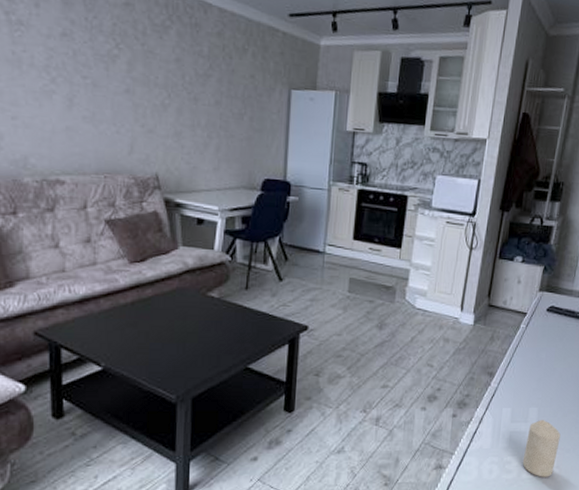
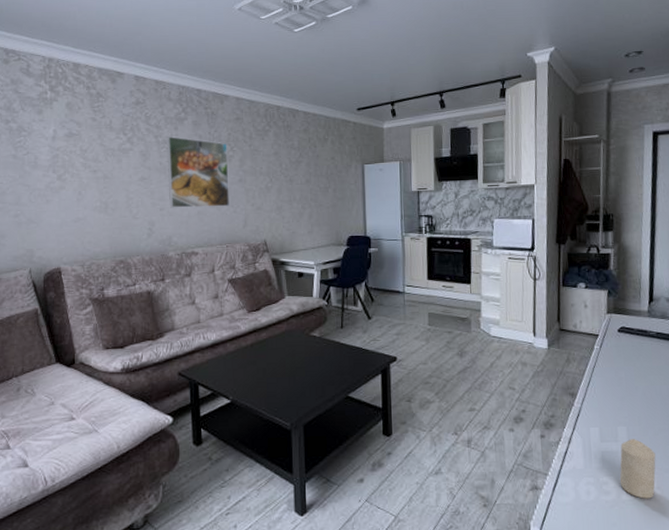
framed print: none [22,15,112,124] -> present [167,137,229,208]

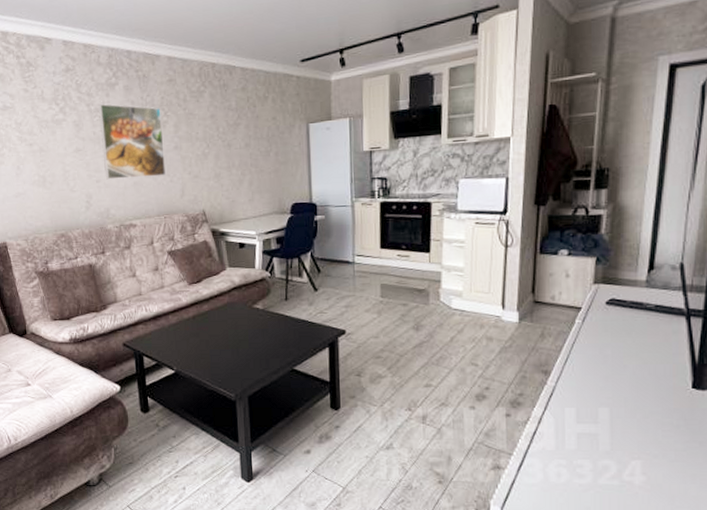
candle: present [619,439,656,499] -> none [597,421,643,485]

